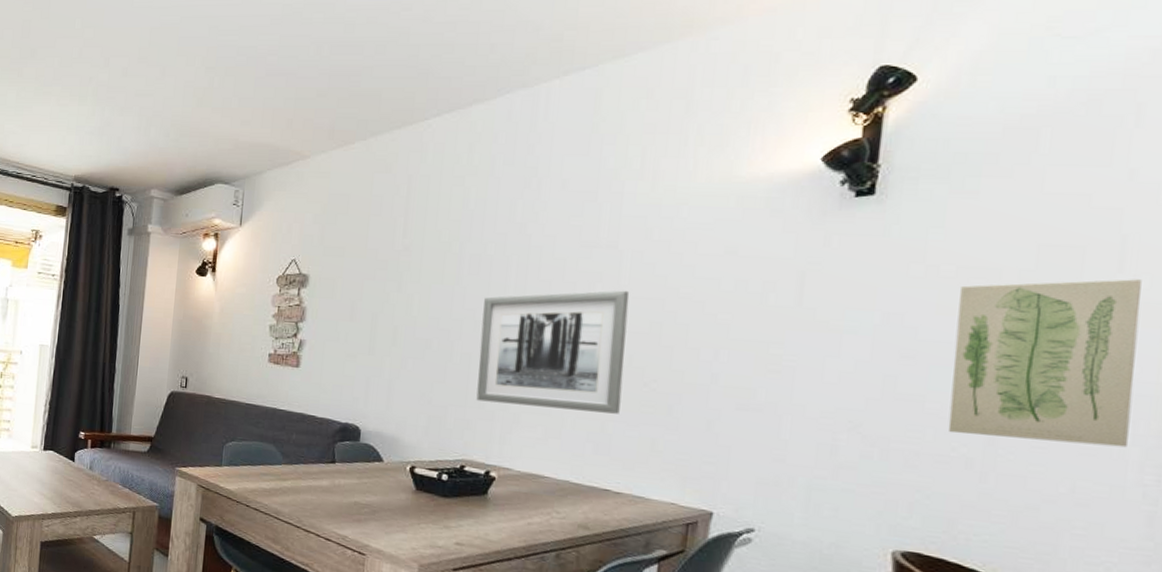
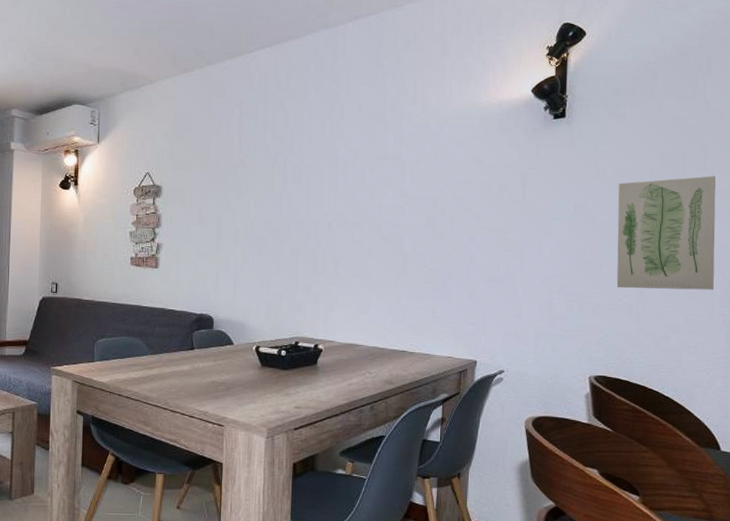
wall art: present [476,290,630,414] -> none [304,192,412,290]

